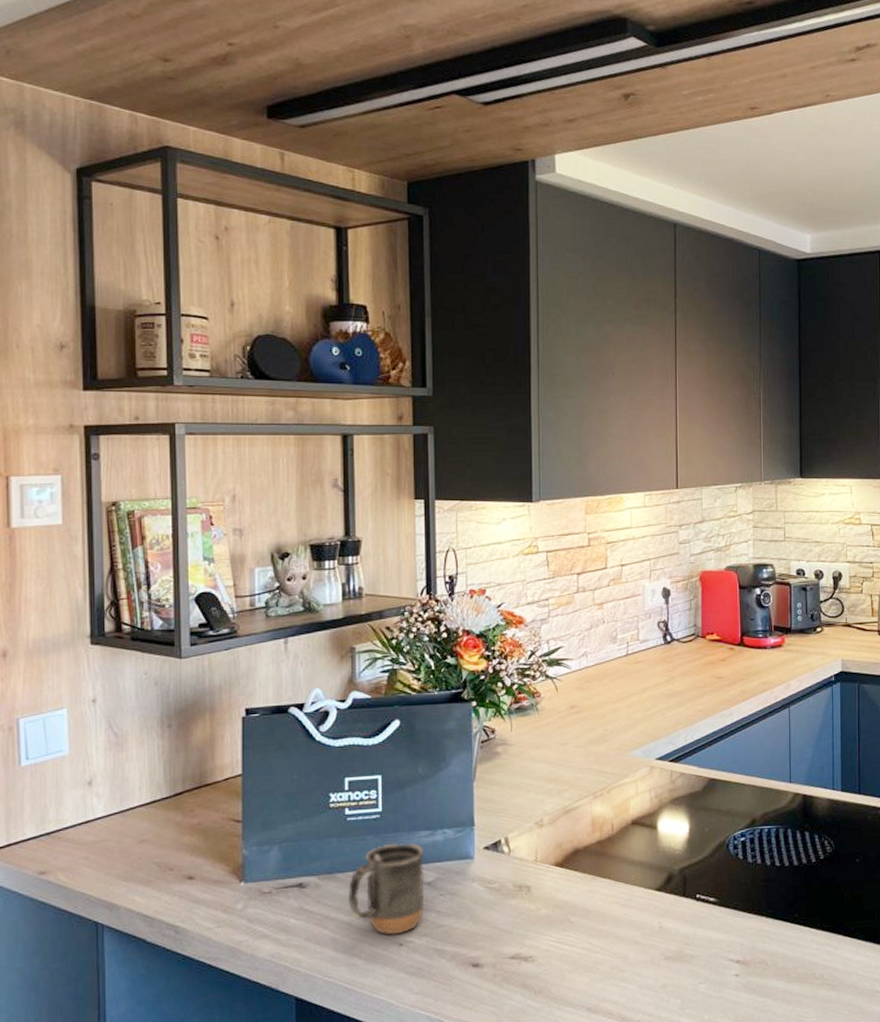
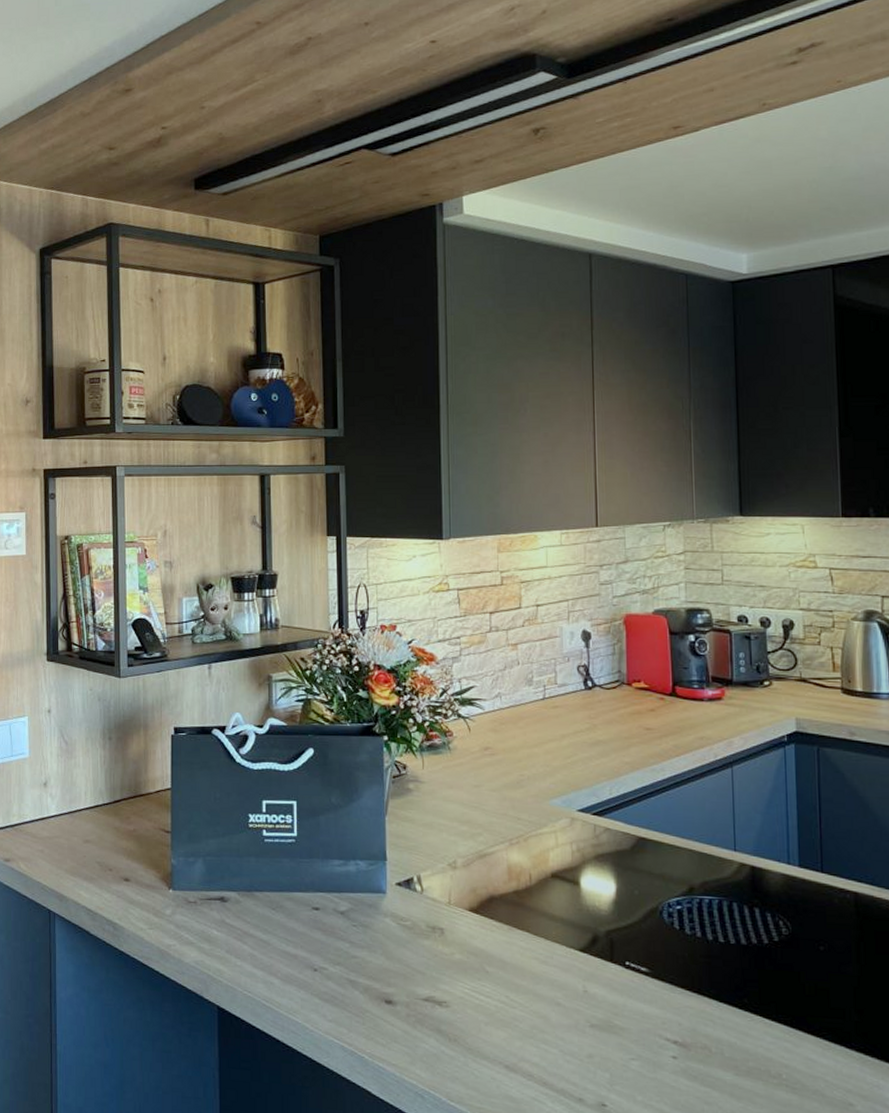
mug: present [349,843,425,935] -> none [266,870,338,960]

